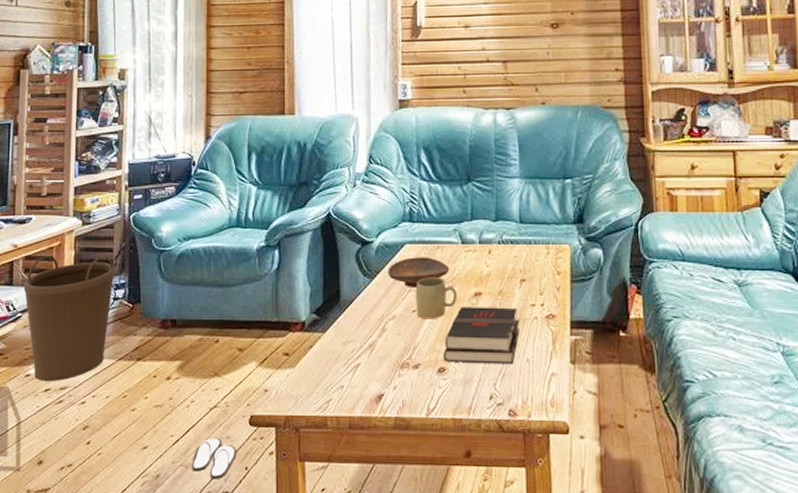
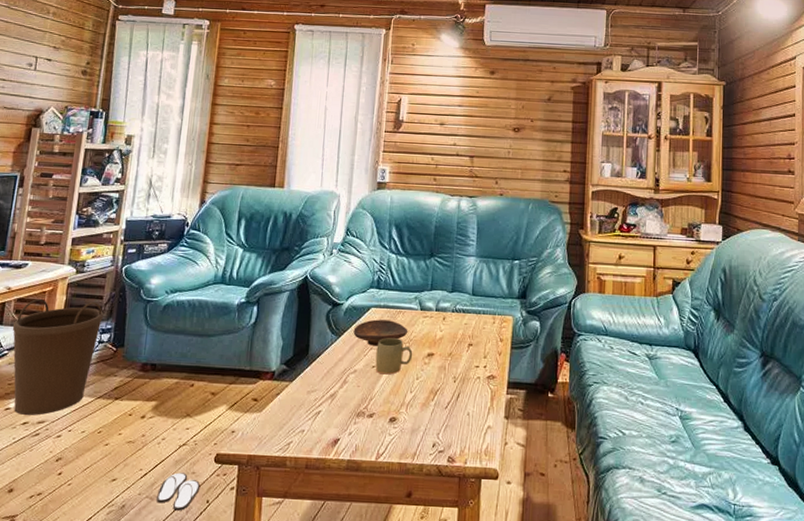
hardback book: present [443,307,520,365] -> none [395,365,464,417]

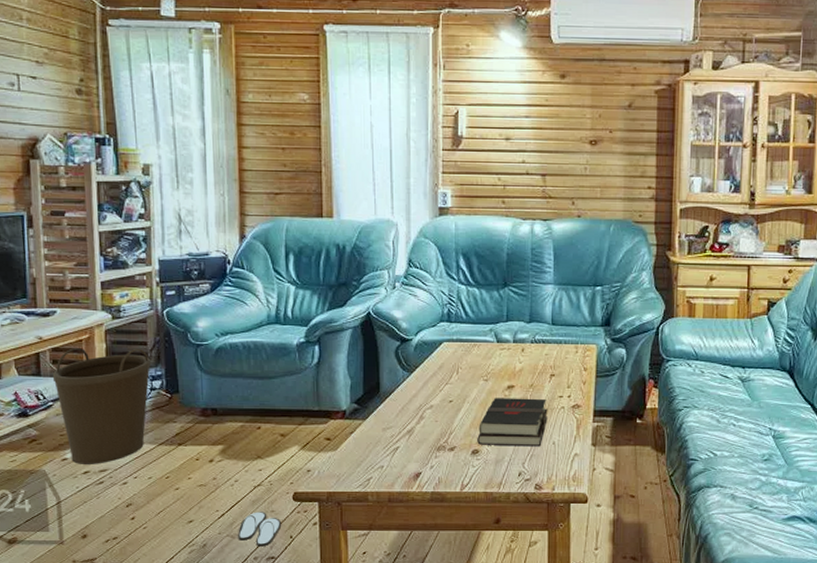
decorative bowl: present [353,319,408,346] -> none [426,354,485,381]
mug: present [375,338,413,375] -> none [452,372,492,409]
hardback book: none [395,365,464,417] -> present [477,398,548,447]

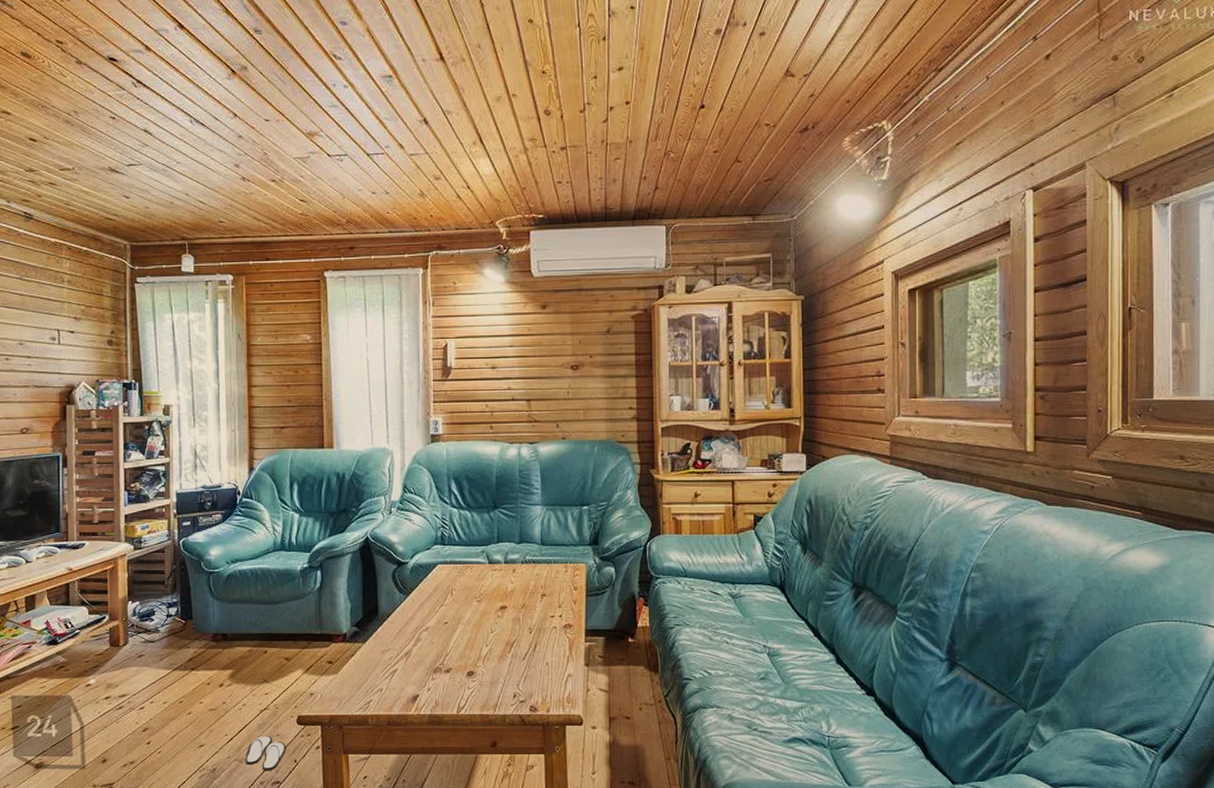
basket: present [52,348,150,464] -> none [80,576,167,690]
hardback book: present [477,398,548,447] -> none [472,618,540,668]

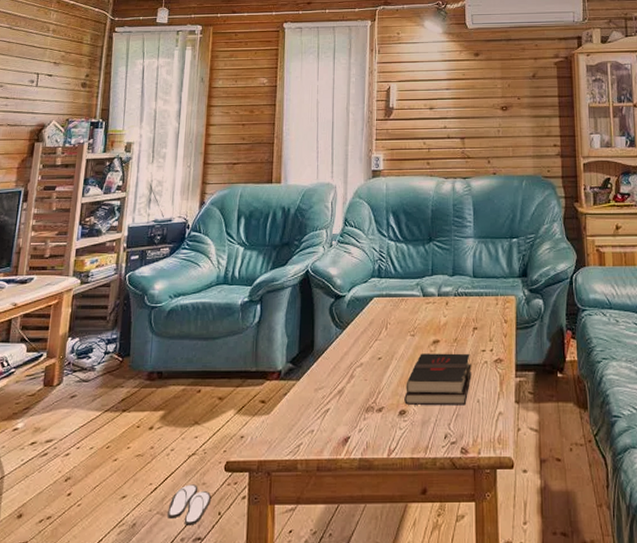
hardback book: none [472,618,540,668] -> present [404,353,472,406]

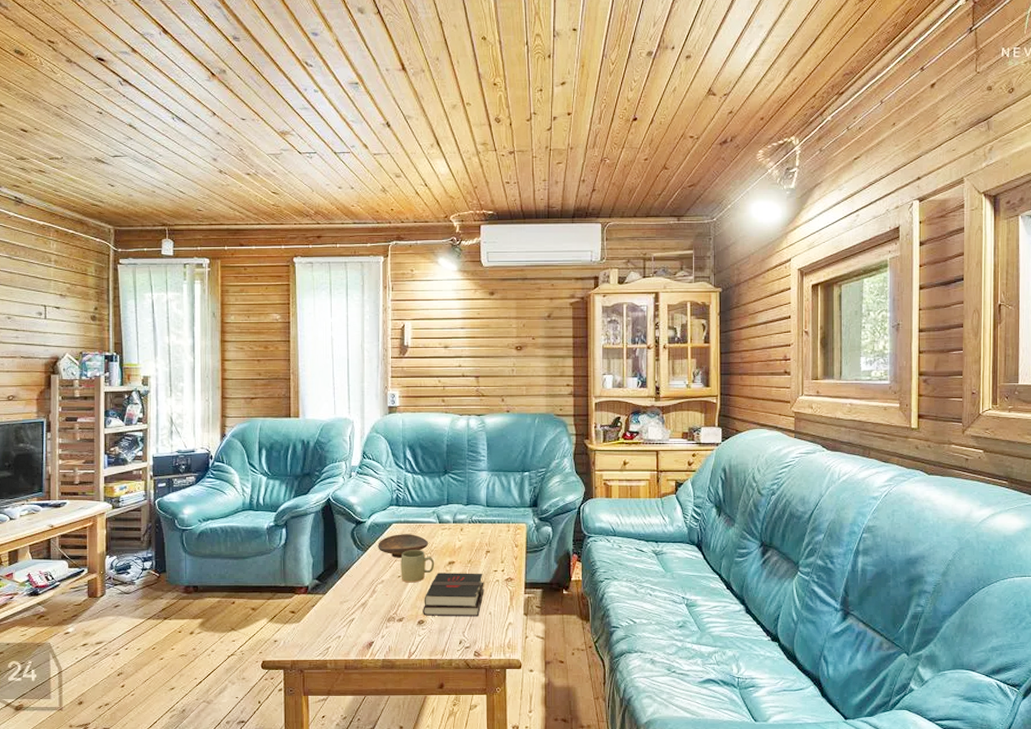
slippers: present [168,484,211,526] -> none [213,679,250,712]
decorative bowl: none [357,309,412,337] -> present [378,534,429,558]
mug: none [381,327,418,366] -> present [401,550,435,583]

